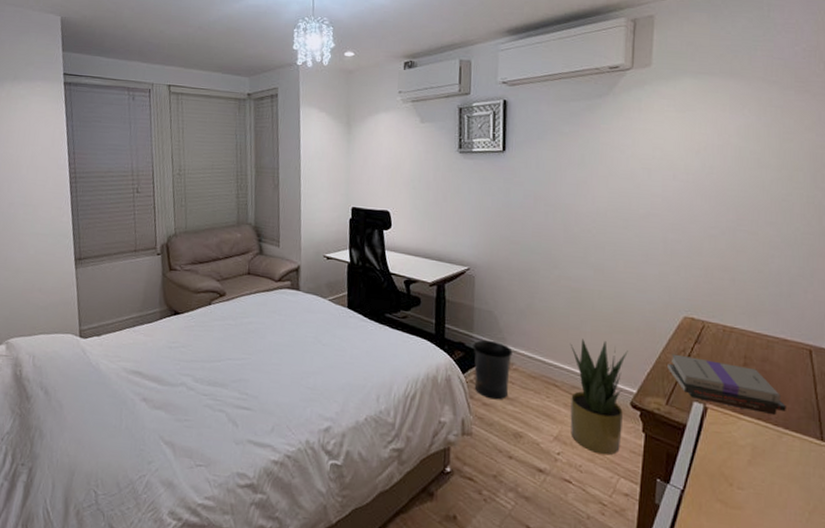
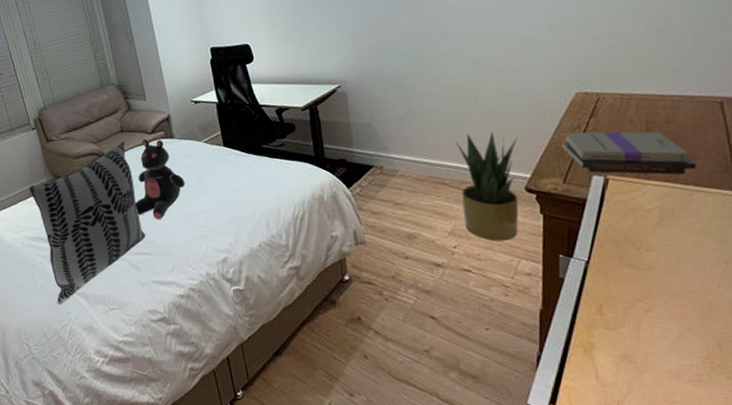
pillow: none [139,284,251,451] -> present [29,142,146,304]
stuffed animal: none [246,286,302,374] -> present [136,139,185,220]
waste bin: present [473,340,513,400] -> none [354,152,396,208]

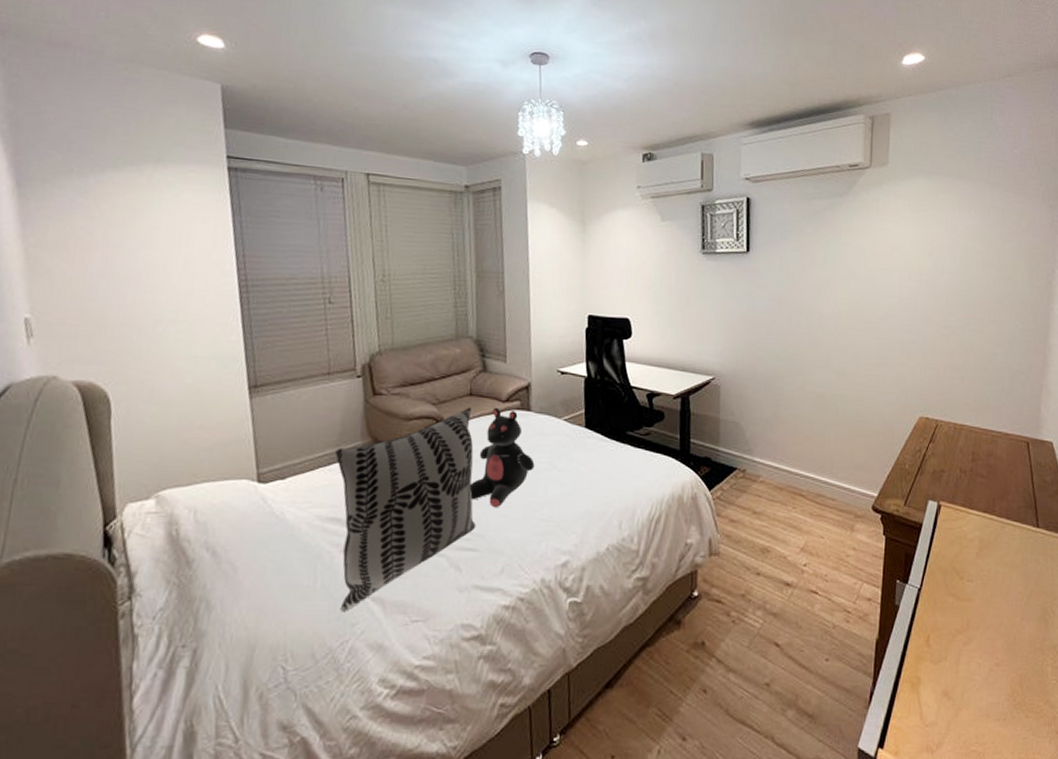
planter: present [455,132,519,241] -> none [815,445,869,562]
books: present [562,131,696,175] -> none [905,454,1008,507]

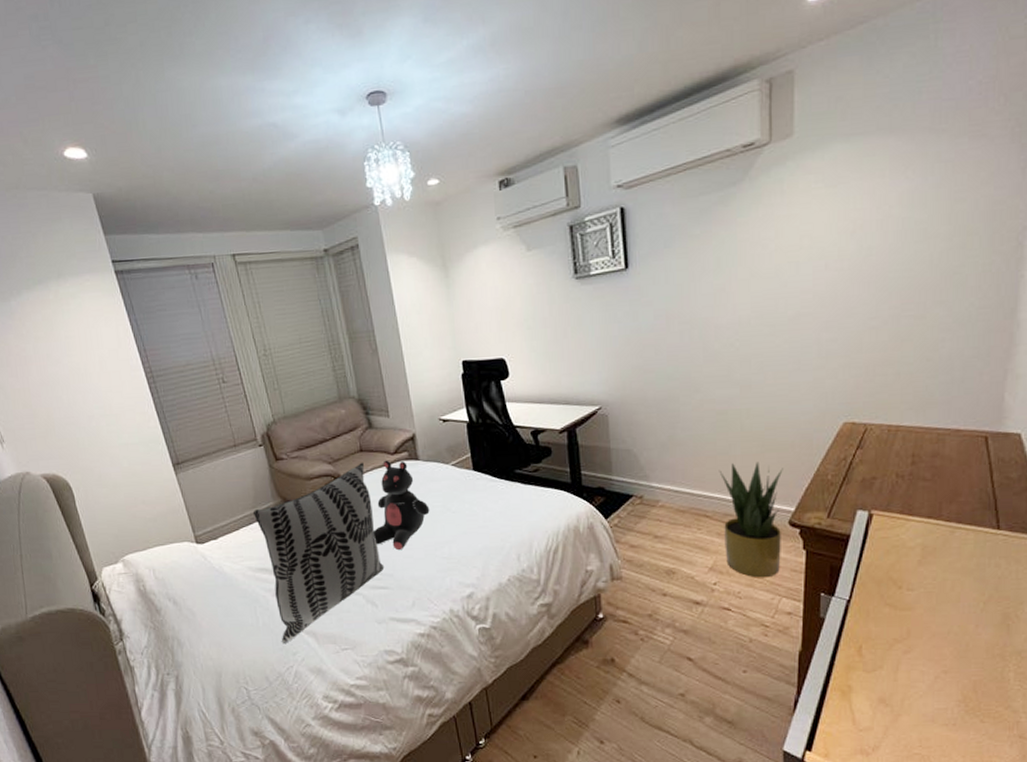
planter: none [815,445,869,562] -> present [719,462,783,578]

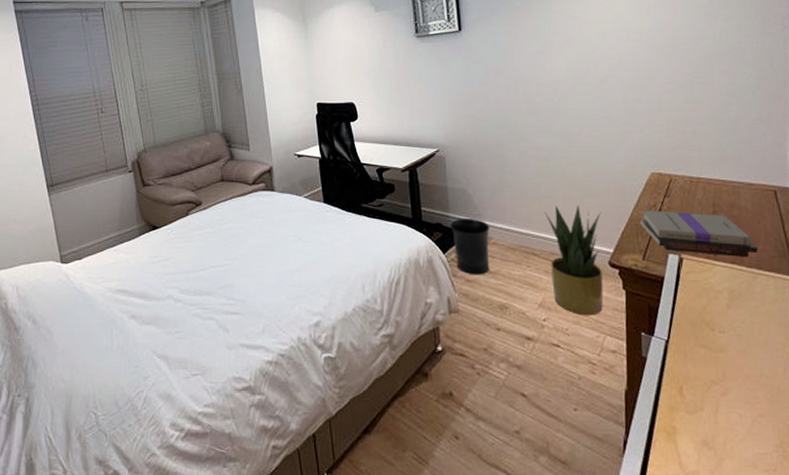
pillow: present [254,462,385,643] -> none [118,191,238,367]
stuffed animal: present [374,460,430,551] -> none [230,190,283,277]
waste bin: none [613,480,657,540] -> present [450,217,490,275]
books: none [827,463,959,512] -> present [640,210,758,258]

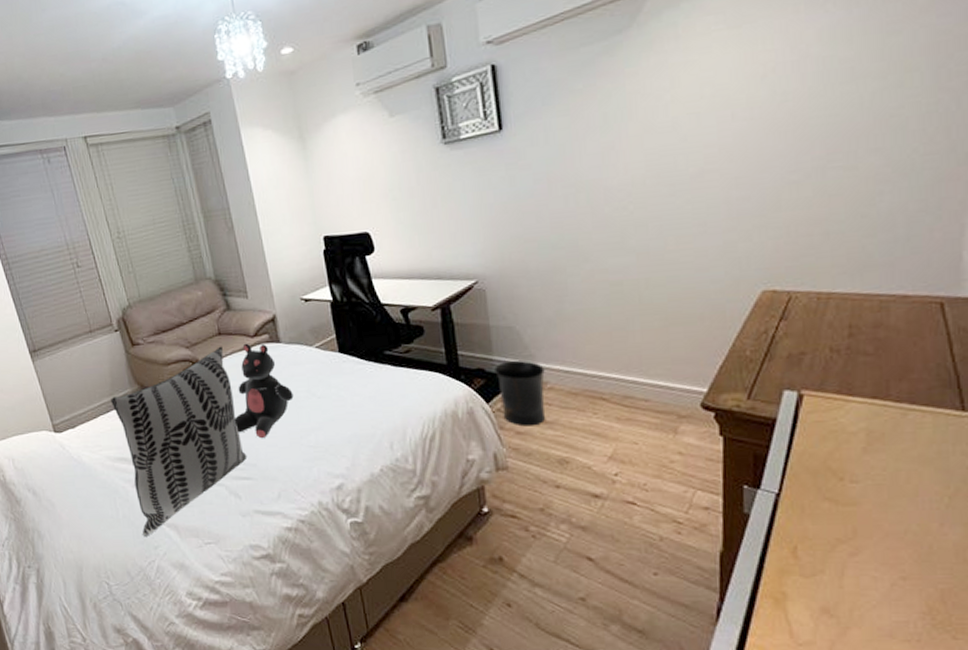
pillow: none [118,191,238,367] -> present [111,346,248,536]
stuffed animal: none [230,190,283,277] -> present [235,343,294,439]
planter: present [544,205,604,316] -> none [615,337,694,468]
books: present [640,210,758,258] -> none [745,337,911,391]

